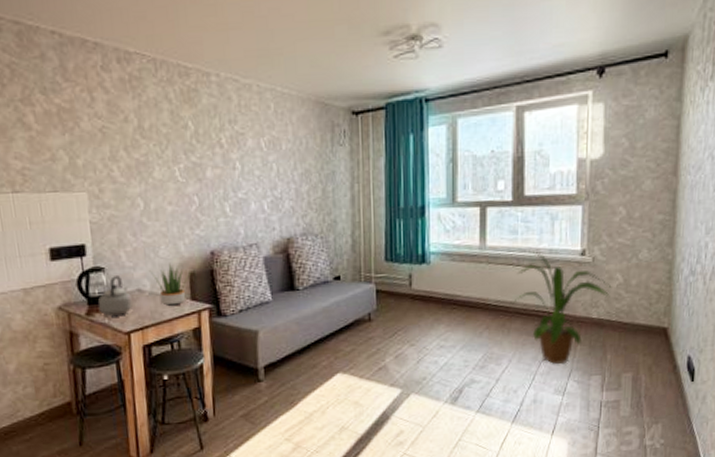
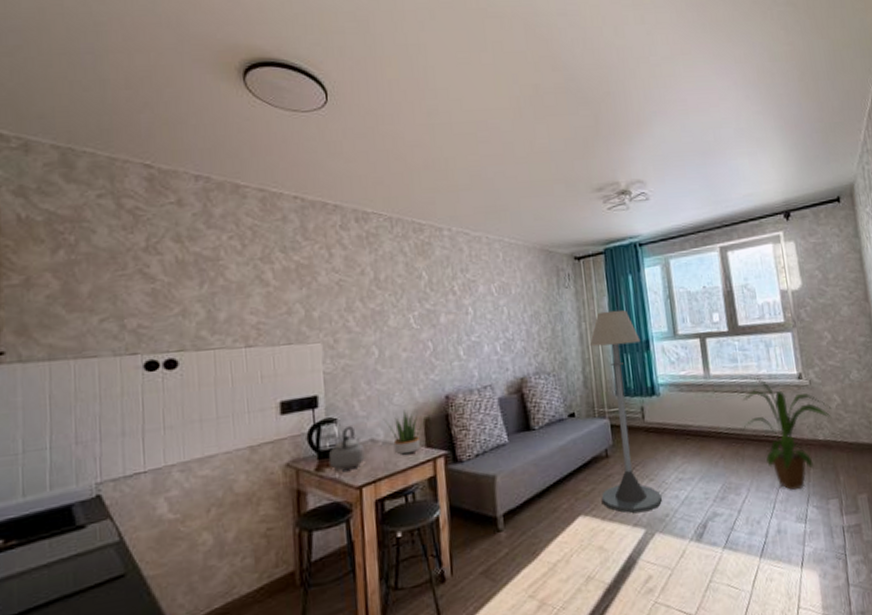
floor lamp: none [361,172,421,375] -> present [589,309,662,514]

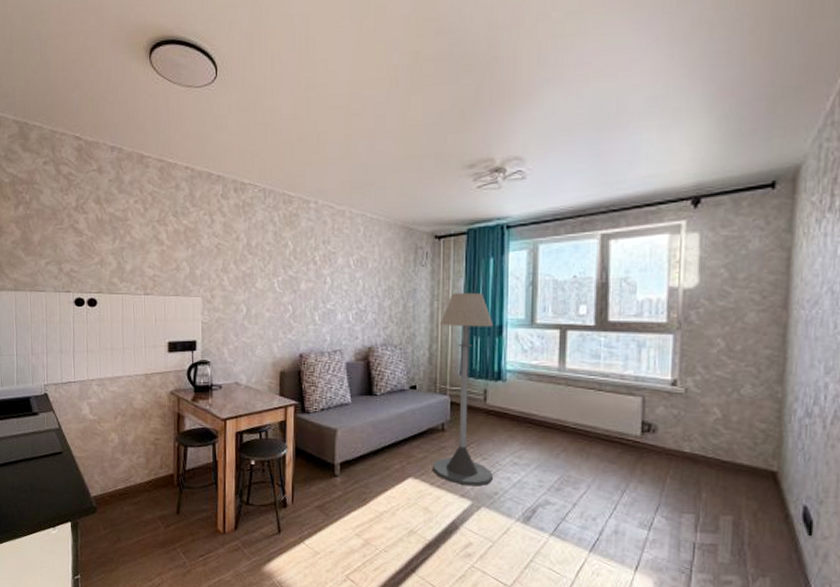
teapot: present [328,426,365,470] -> none [202,369,230,403]
potted plant: present [383,410,425,455] -> none [246,362,281,399]
house plant: present [739,376,832,490] -> none [589,375,708,497]

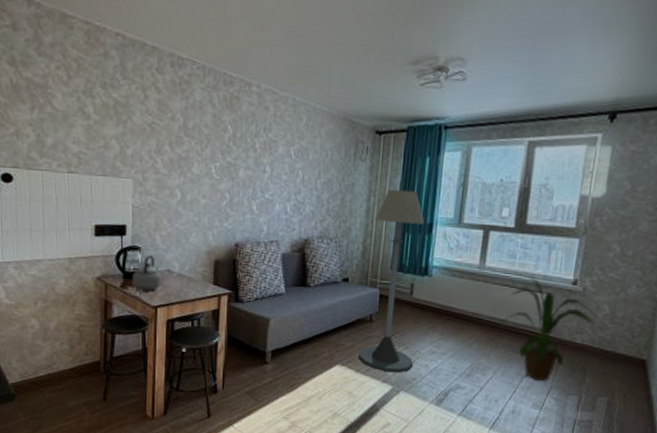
teapot: none [202,369,230,403] -> present [131,256,162,291]
house plant: none [589,375,708,497] -> present [500,274,598,382]

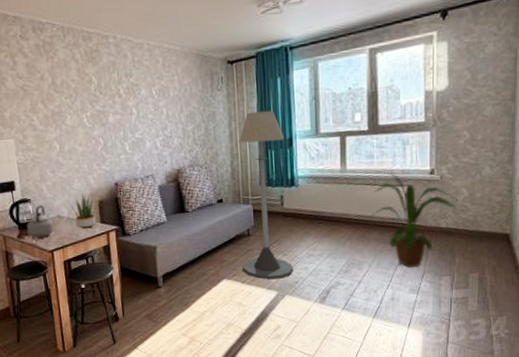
potted plant: none [179,250,215,288] -> present [66,193,99,228]

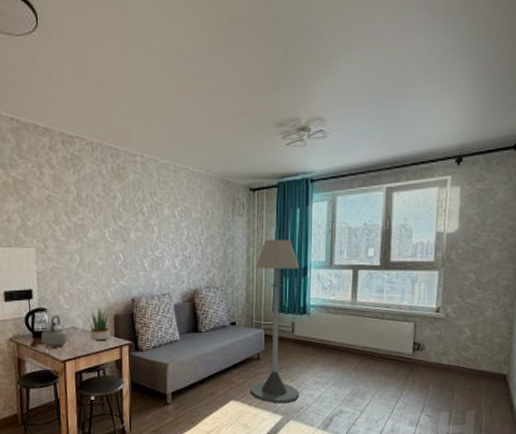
house plant: present [368,171,459,268] -> none [374,306,461,401]

